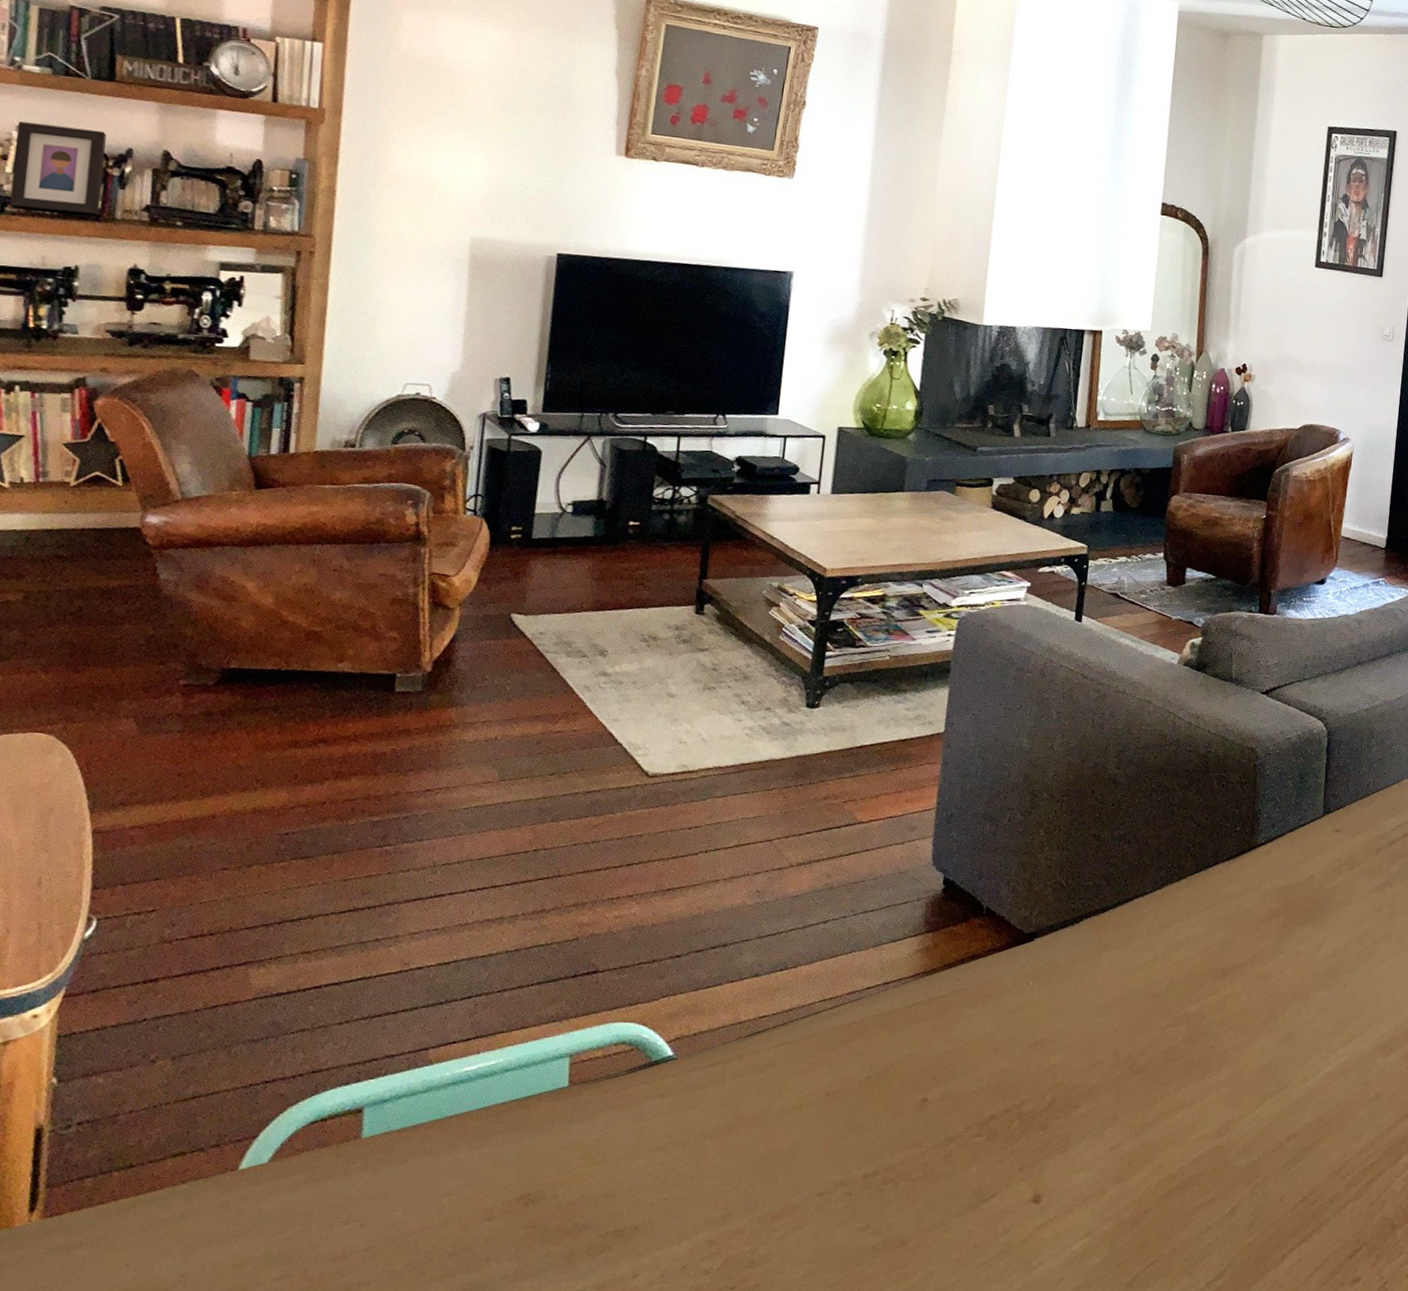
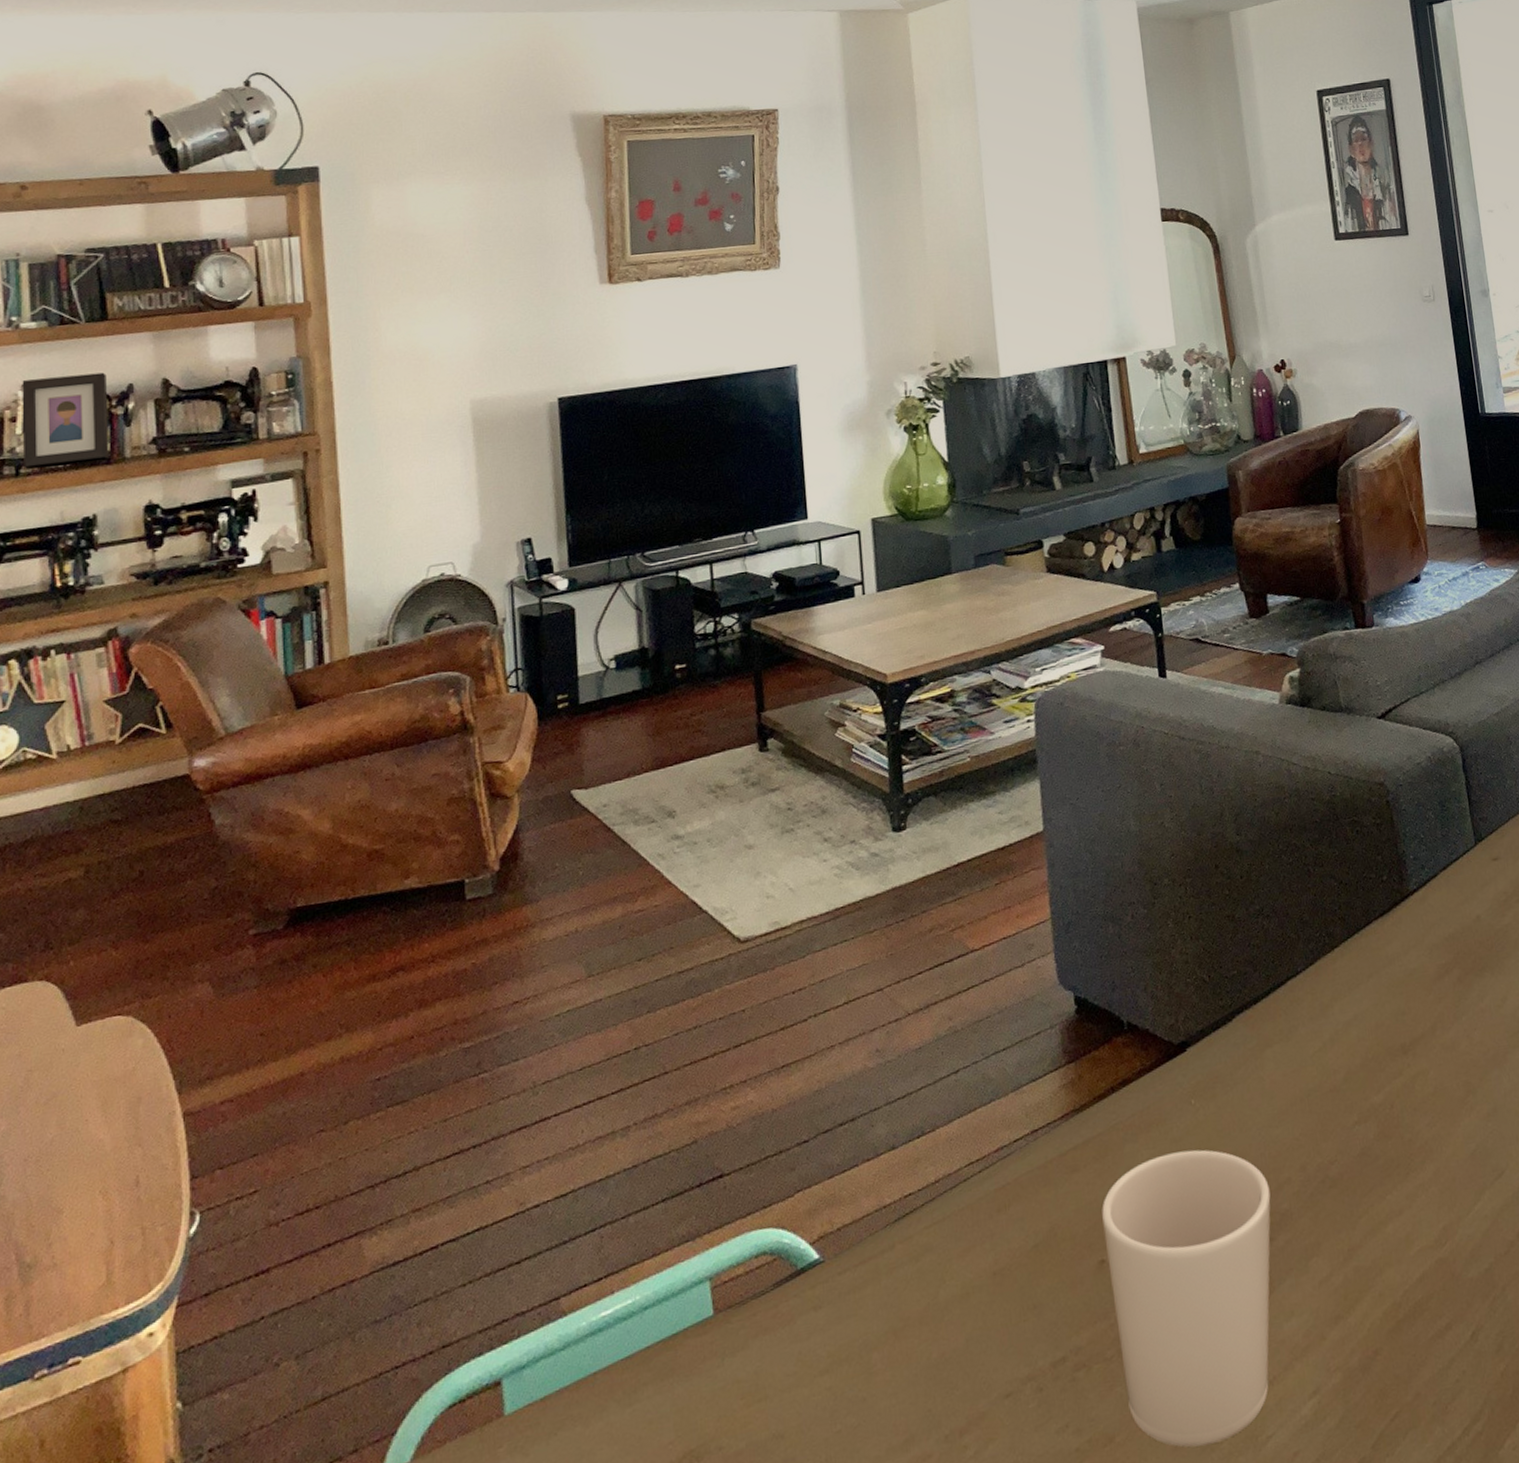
mug: none [924,1022,1084,1261] -> present [1102,1149,1271,1448]

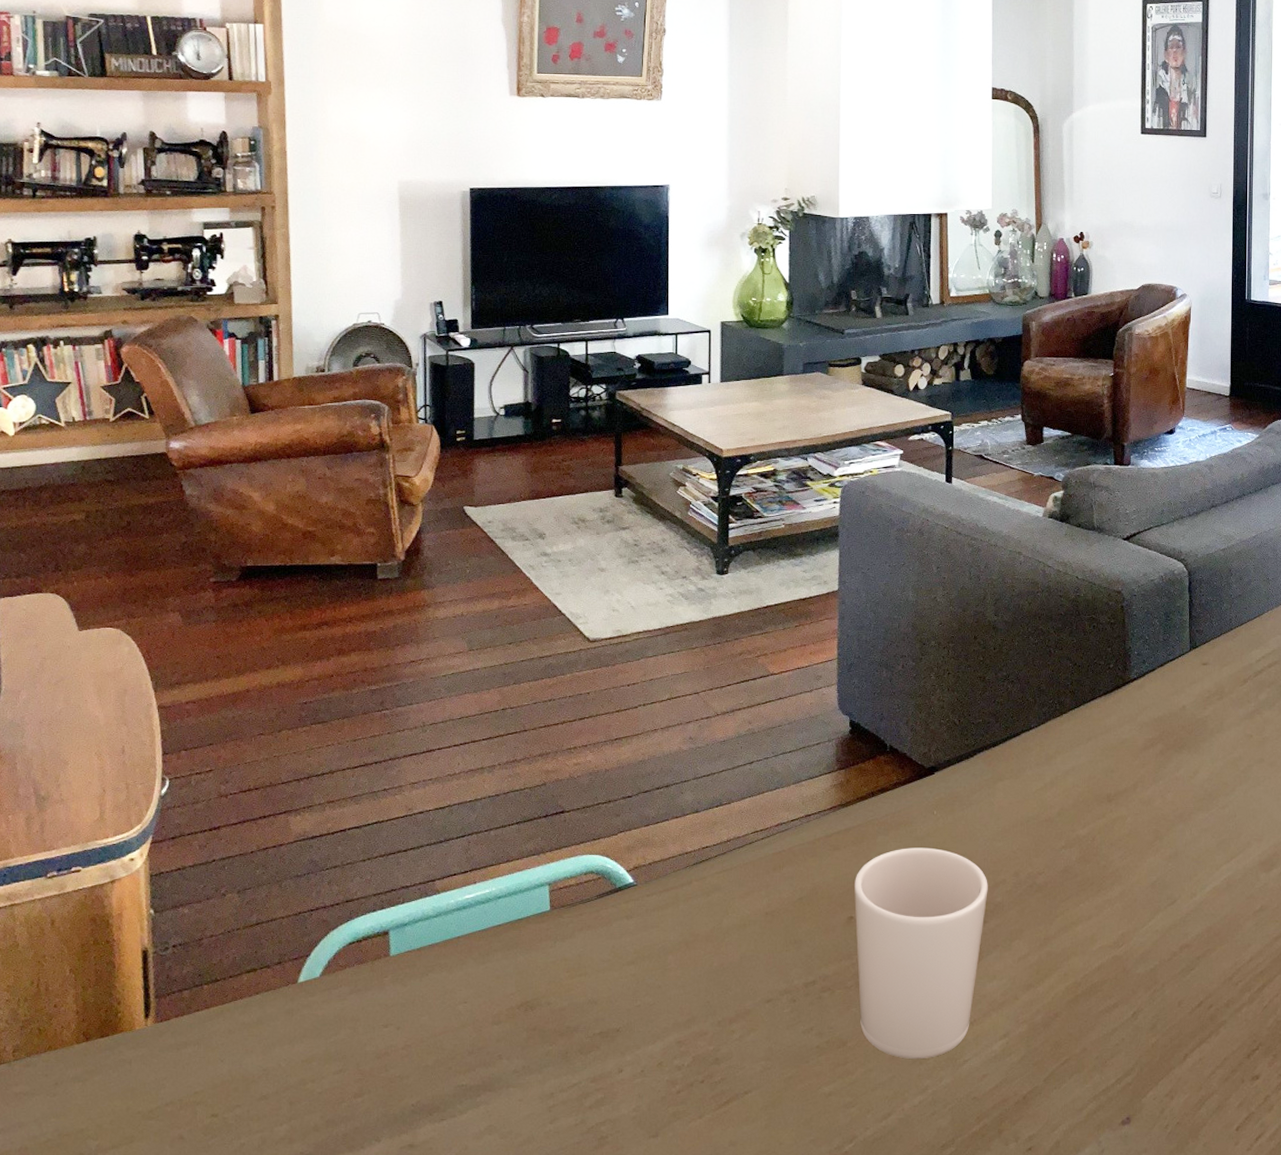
picture frame: present [22,372,109,469] -> none [38,119,106,194]

